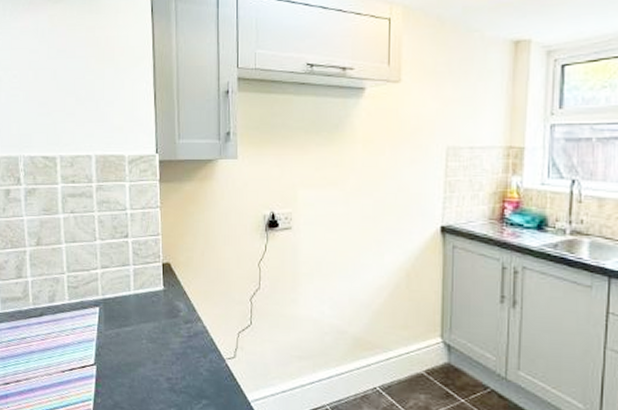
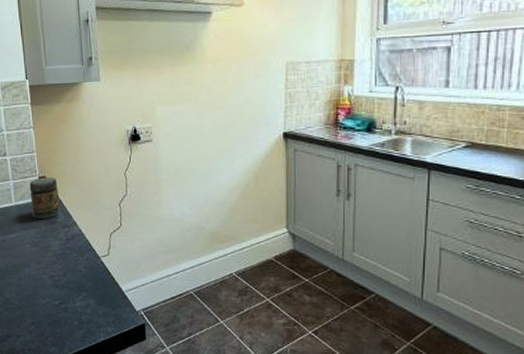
jar: none [151,263,183,312] -> present [29,177,60,219]

